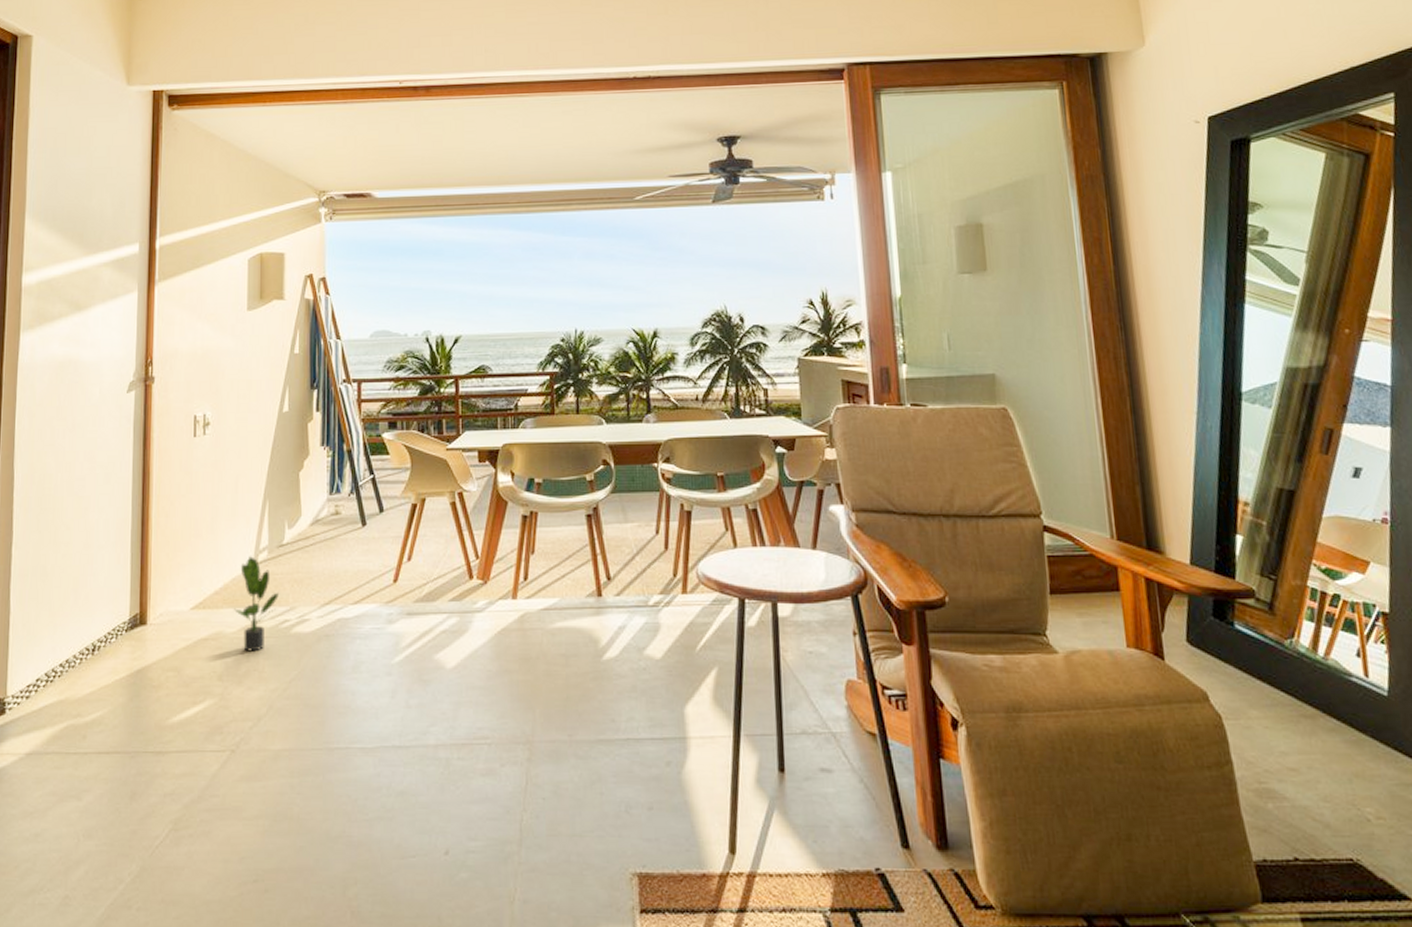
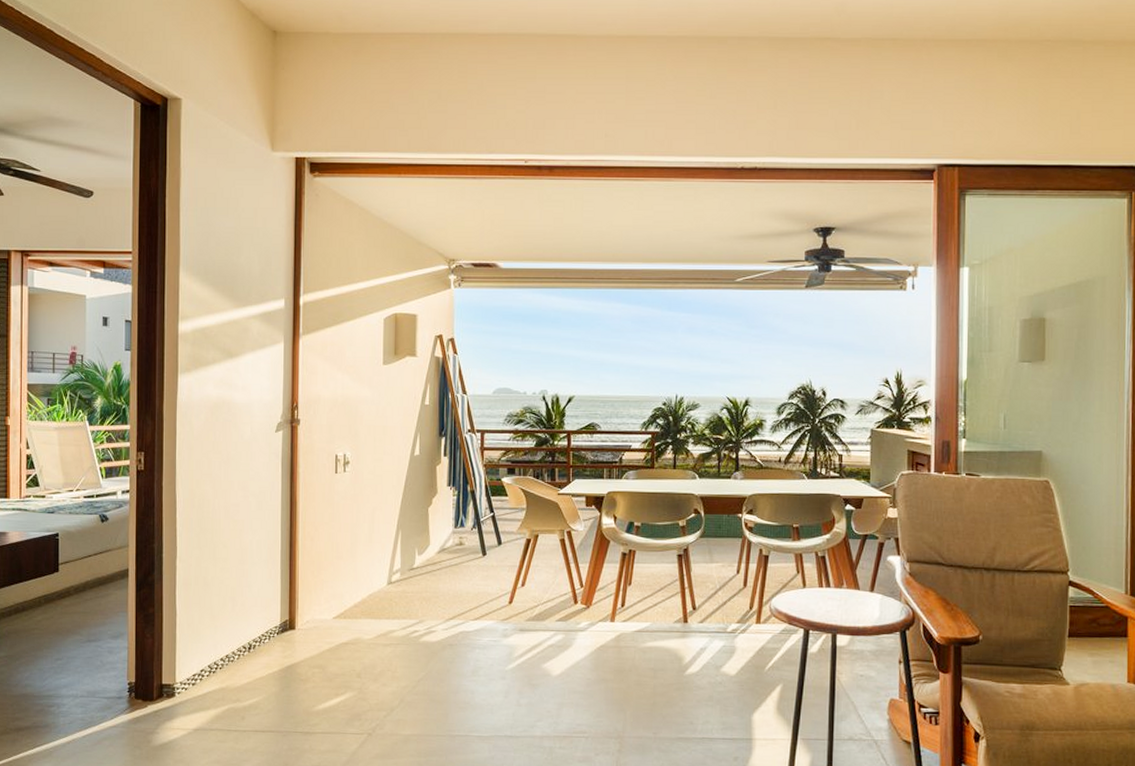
potted plant: present [234,555,279,652] -> none [371,576,409,655]

